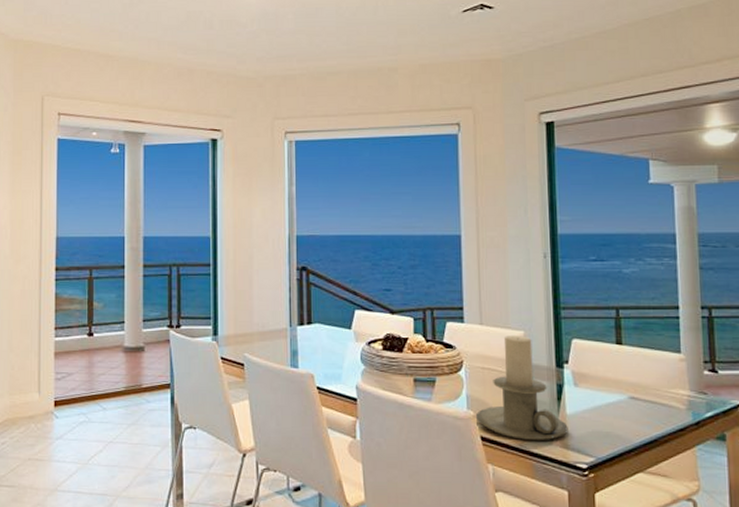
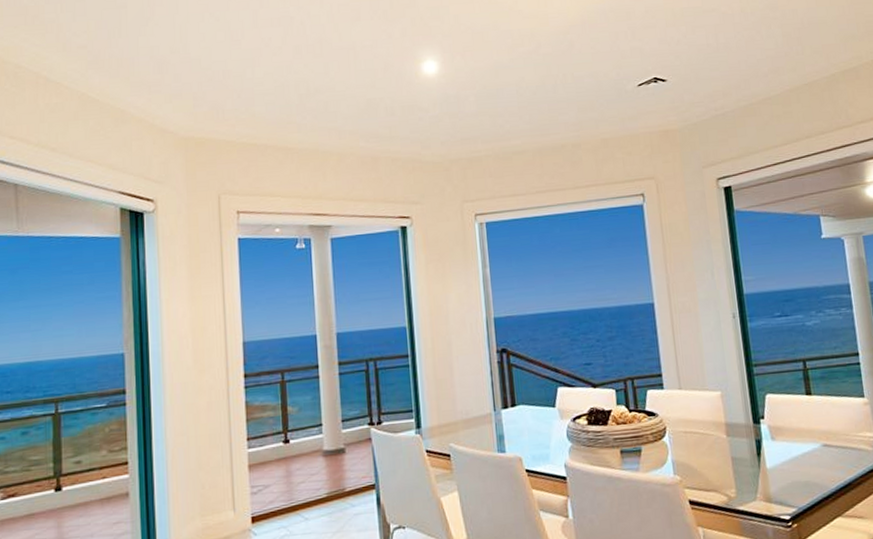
candle holder: present [475,336,568,440] -> none [682,396,770,499]

